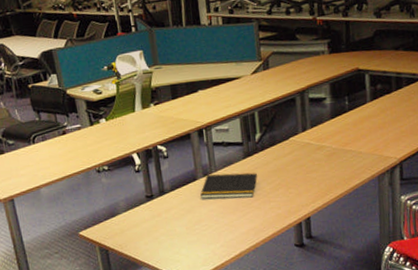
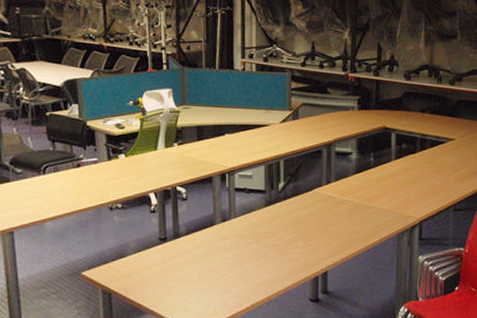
notepad: present [200,173,257,199] -> none [217,221,277,247]

